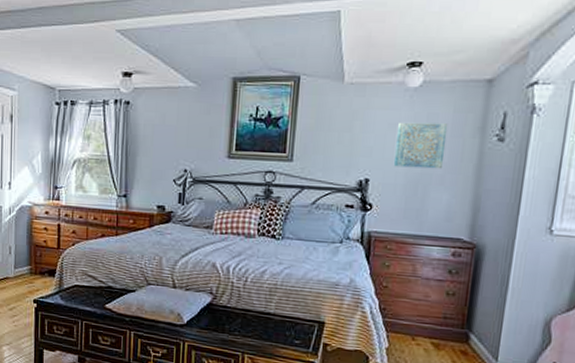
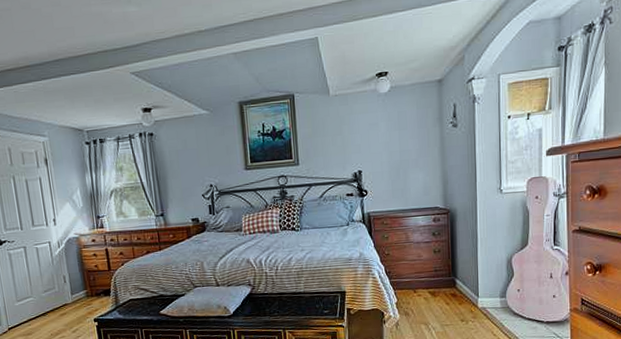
wall art: present [393,122,448,169] -> none [376,118,416,158]

